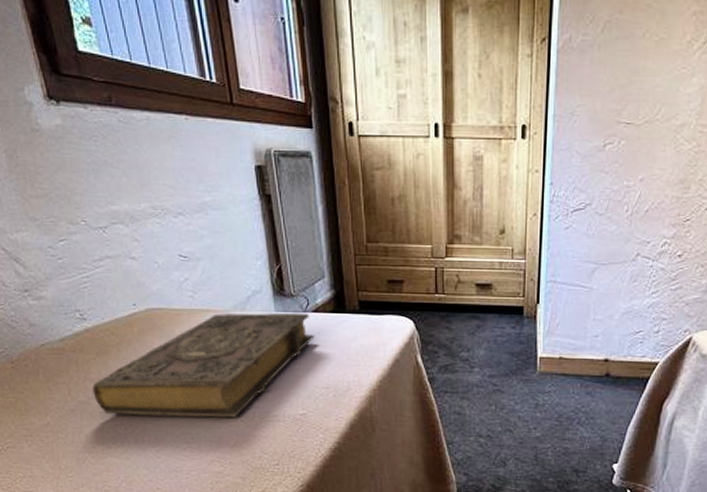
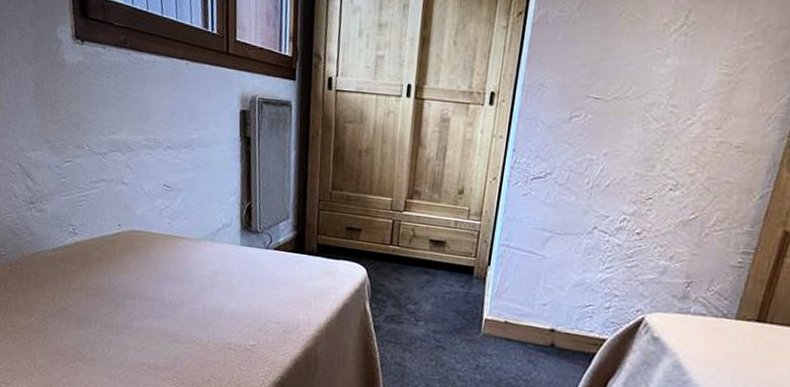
book: present [92,312,315,418] -> none [73,241,273,340]

